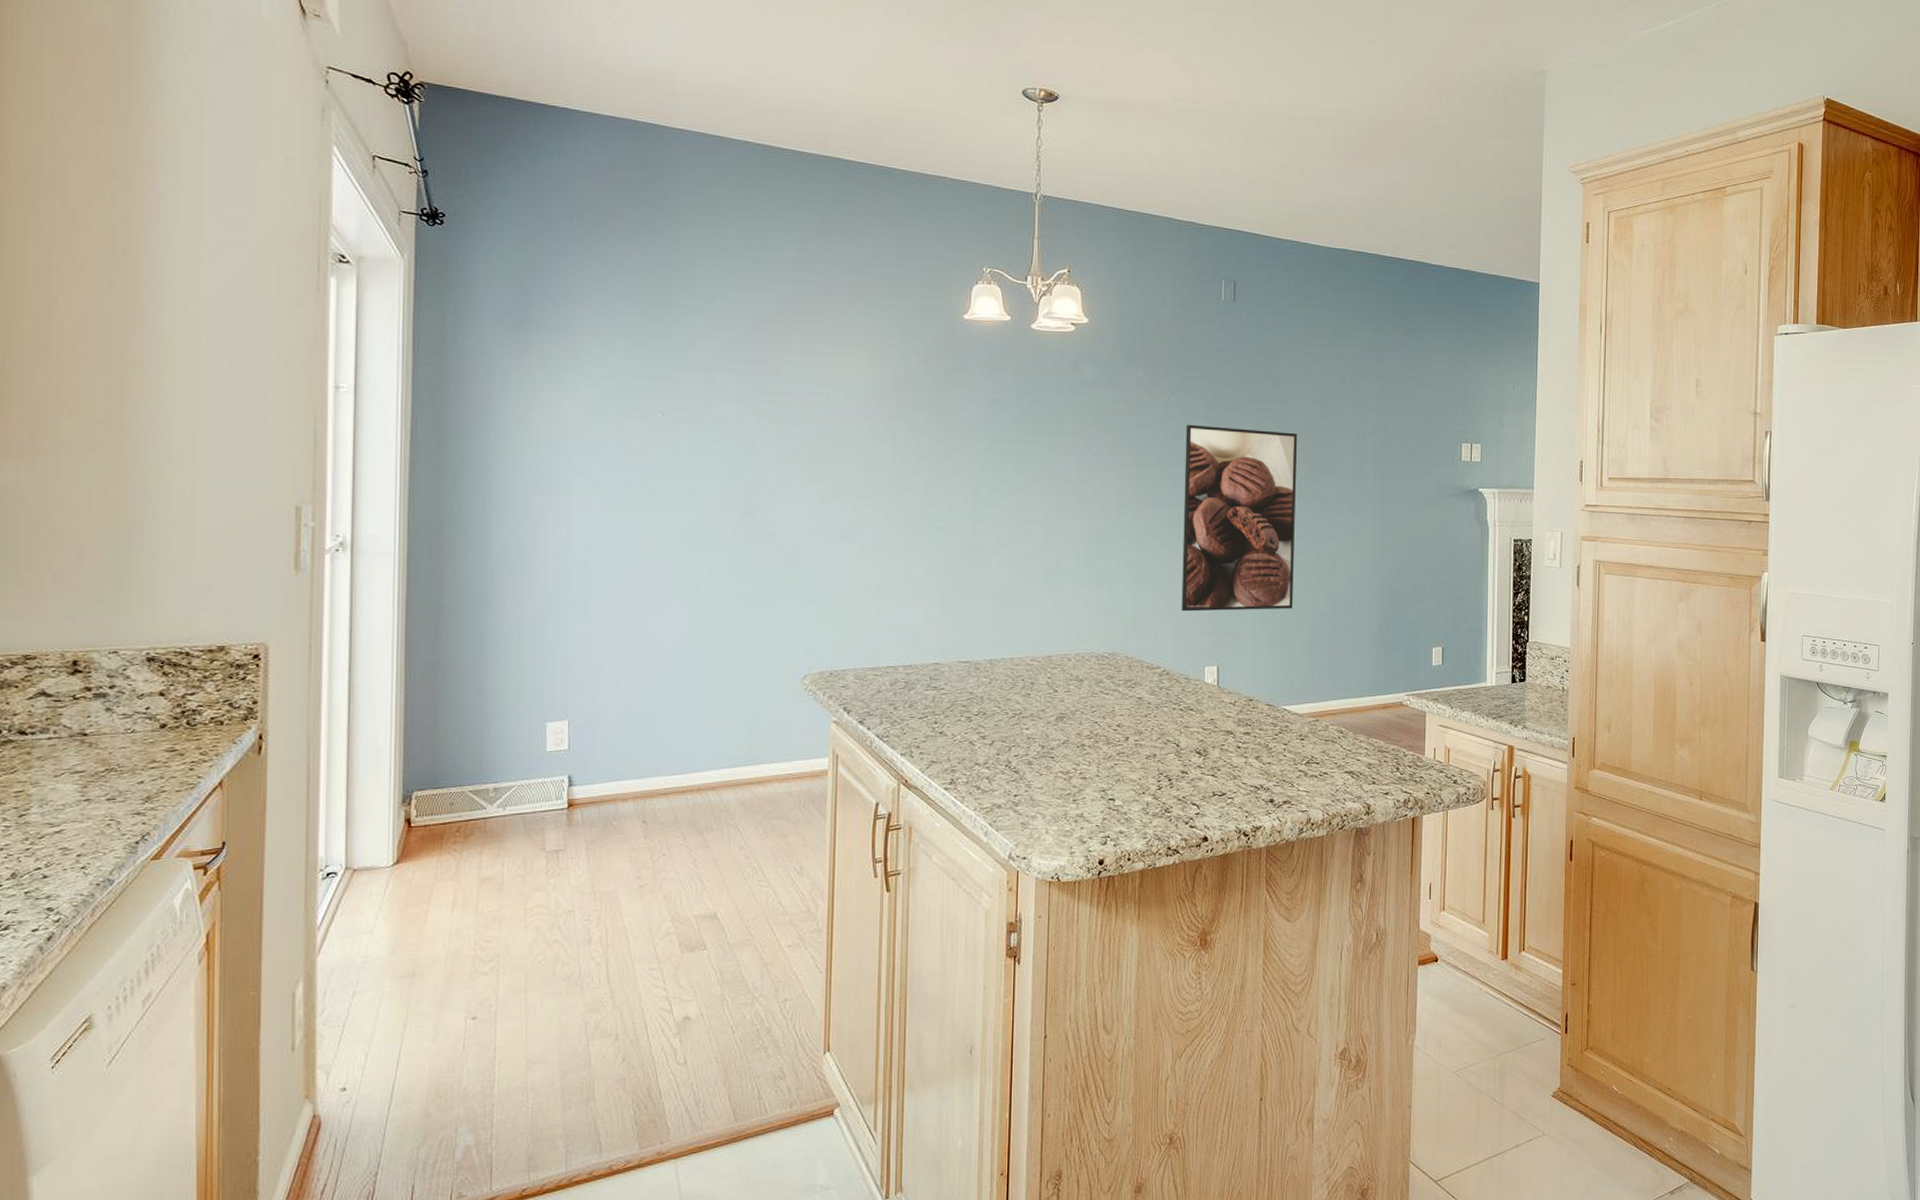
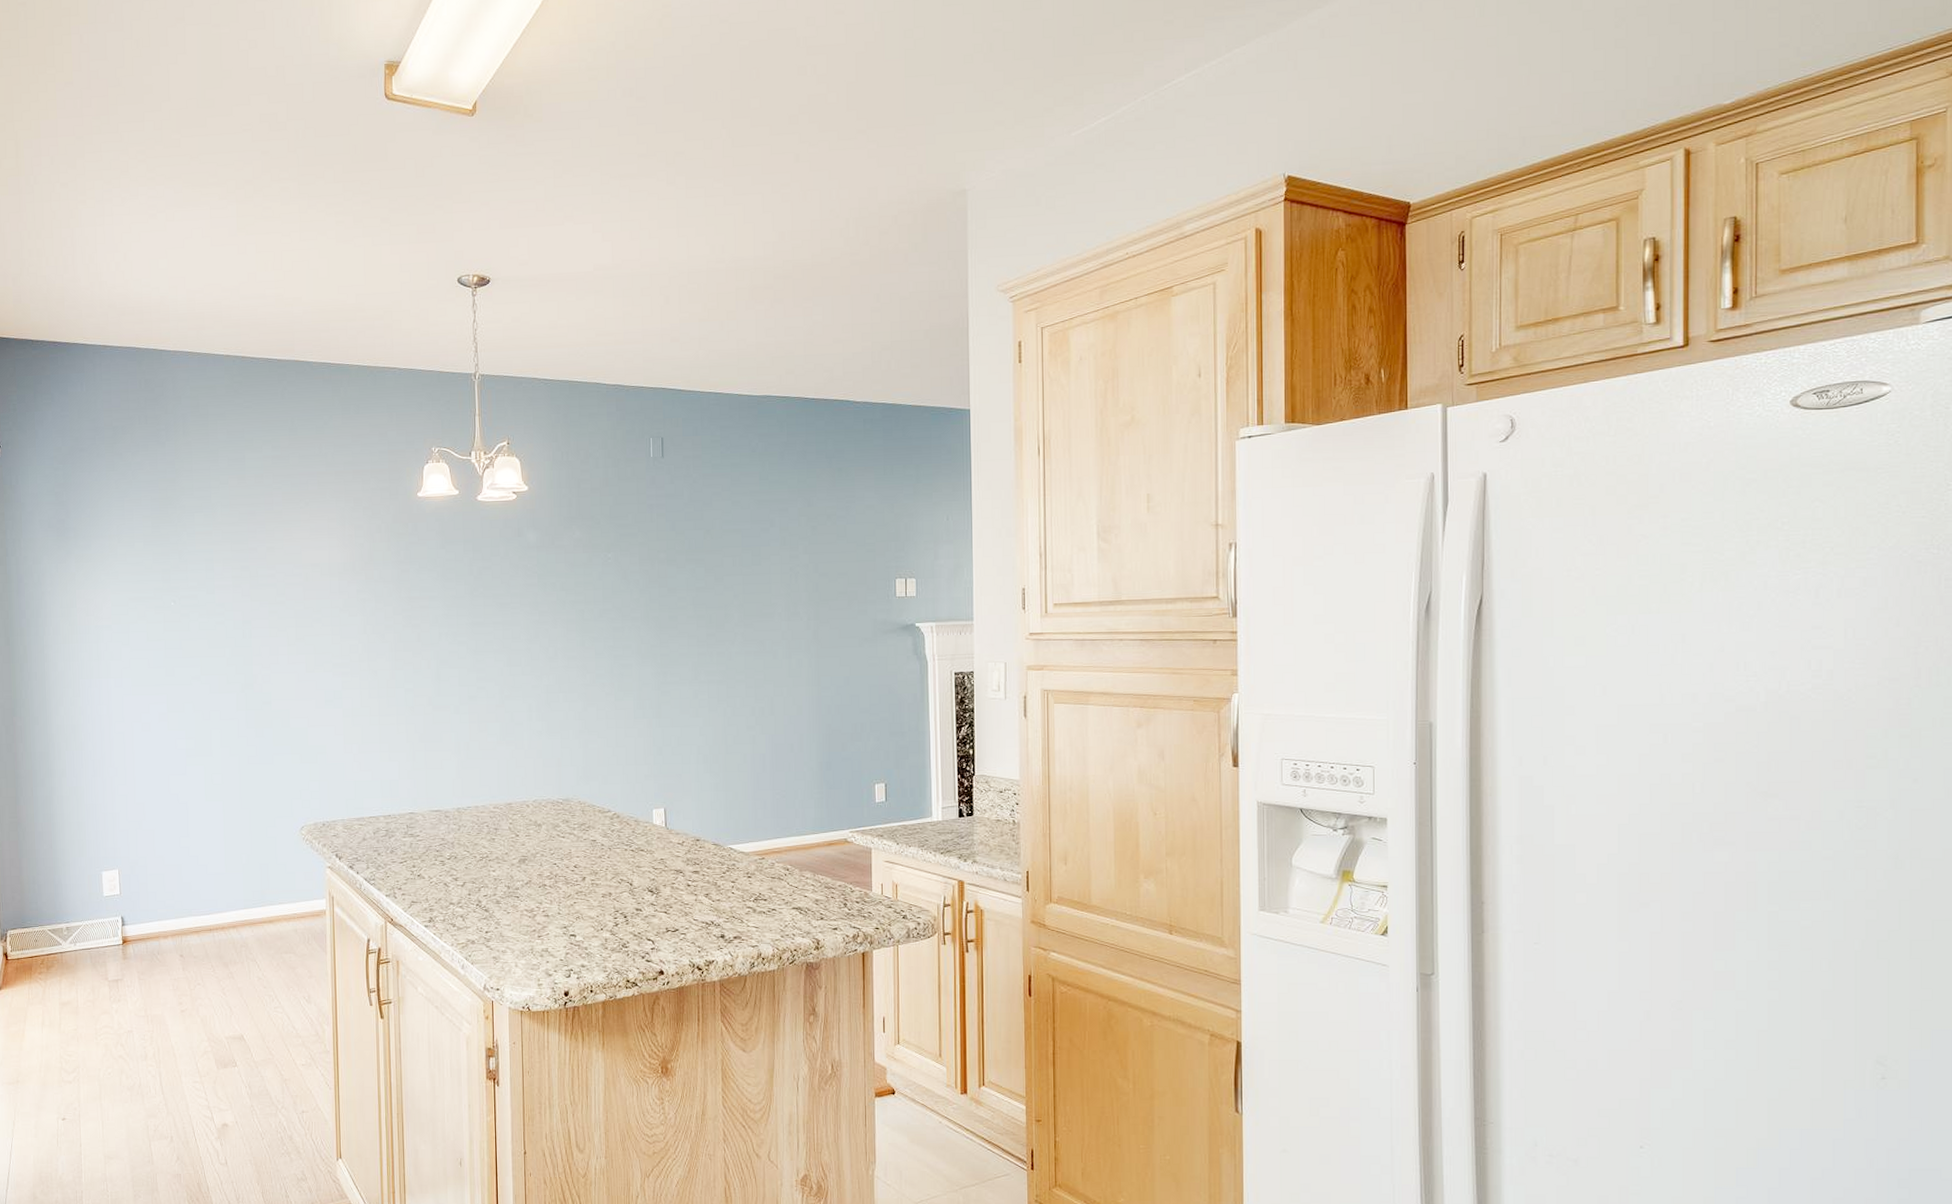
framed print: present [1181,424,1297,612] -> none [623,579,734,758]

